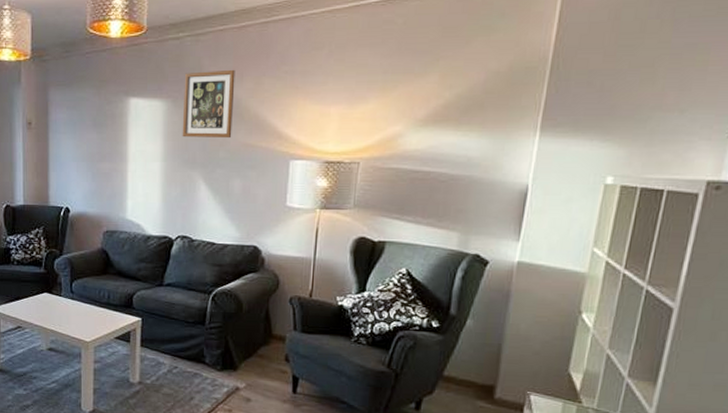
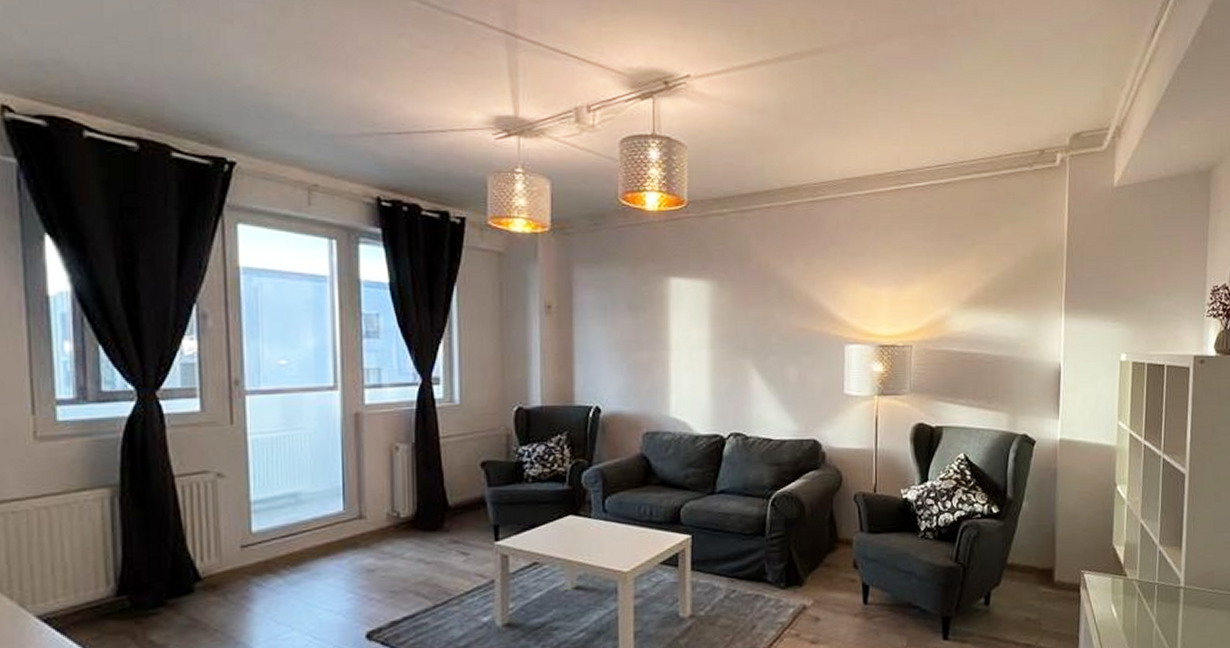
wall art: present [182,69,235,139] -> none [730,248,785,323]

